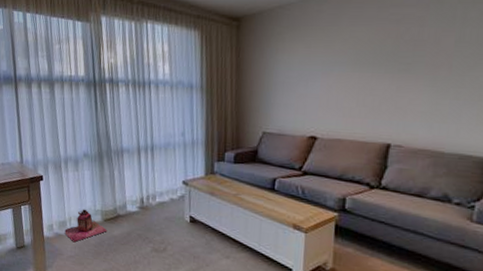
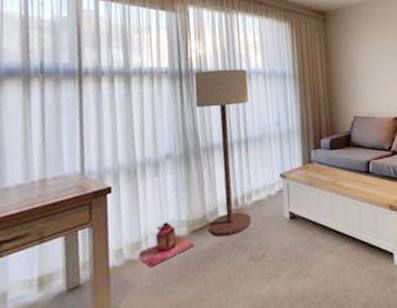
floor lamp: none [106,78,156,229] -> present [194,69,251,237]

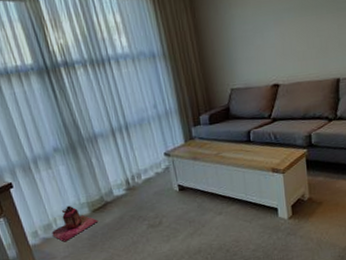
floor lamp: present [194,69,251,237] -> none [61,55,145,213]

